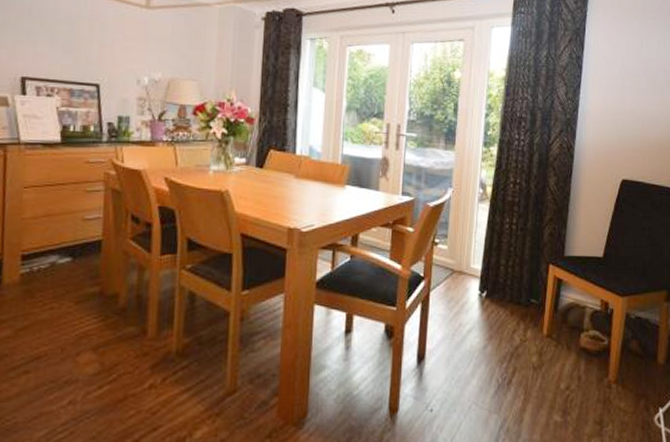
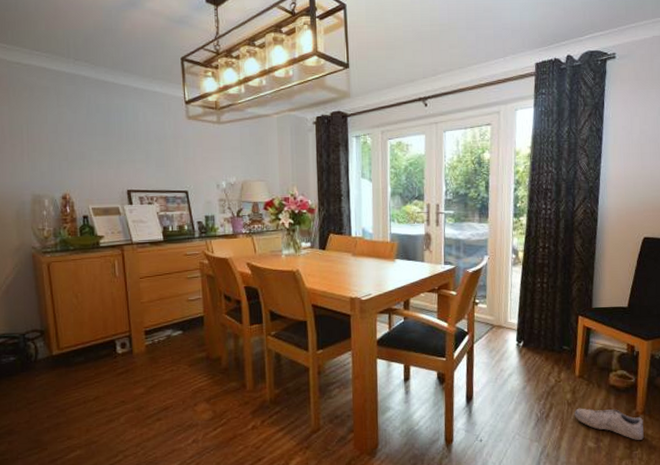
shoe: none [539,373,616,415] -> present [574,408,644,441]

